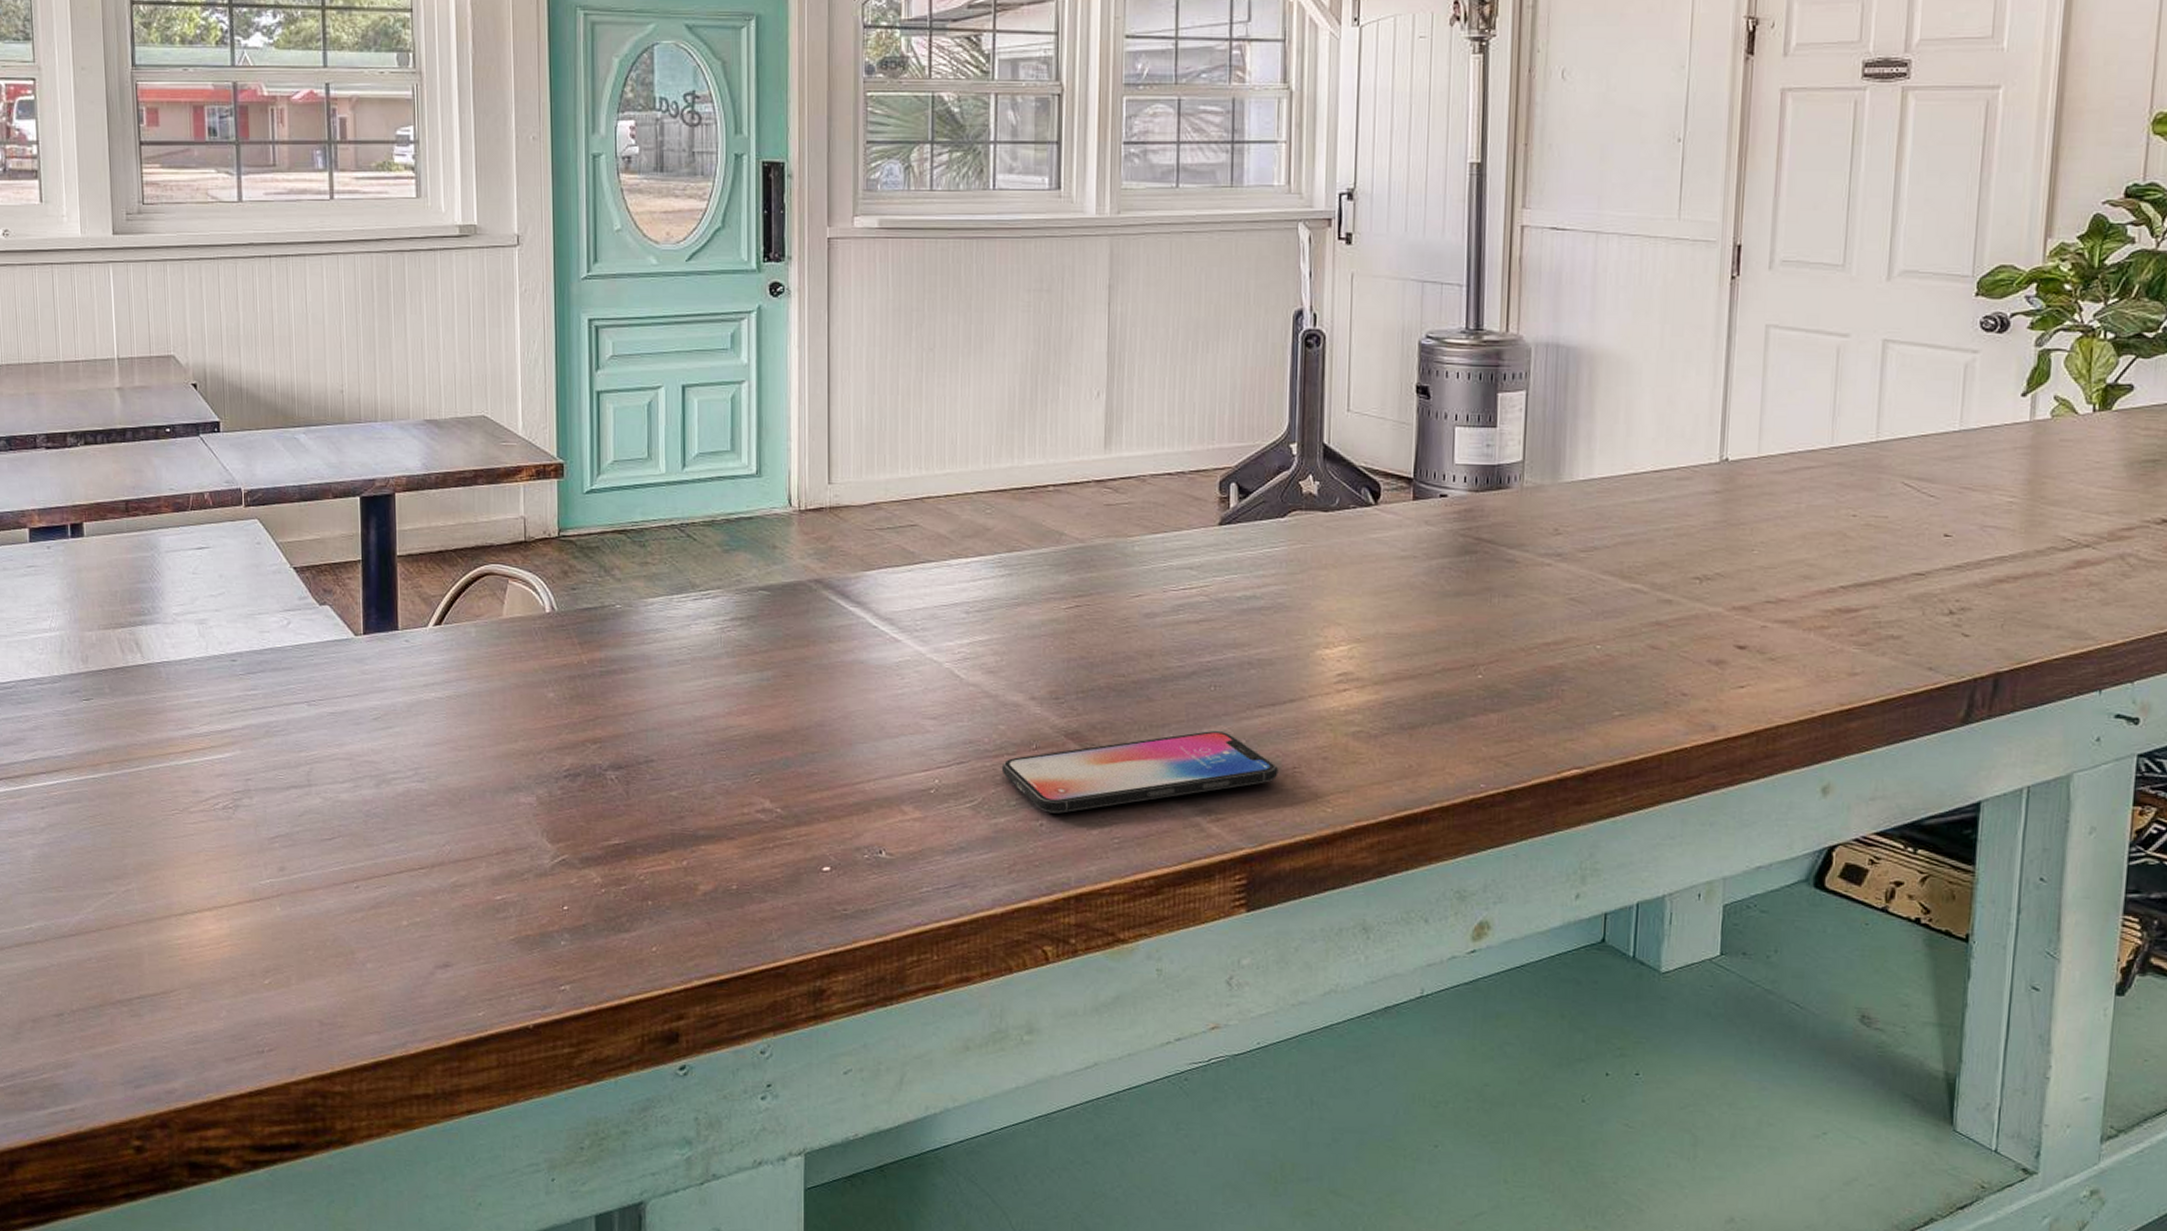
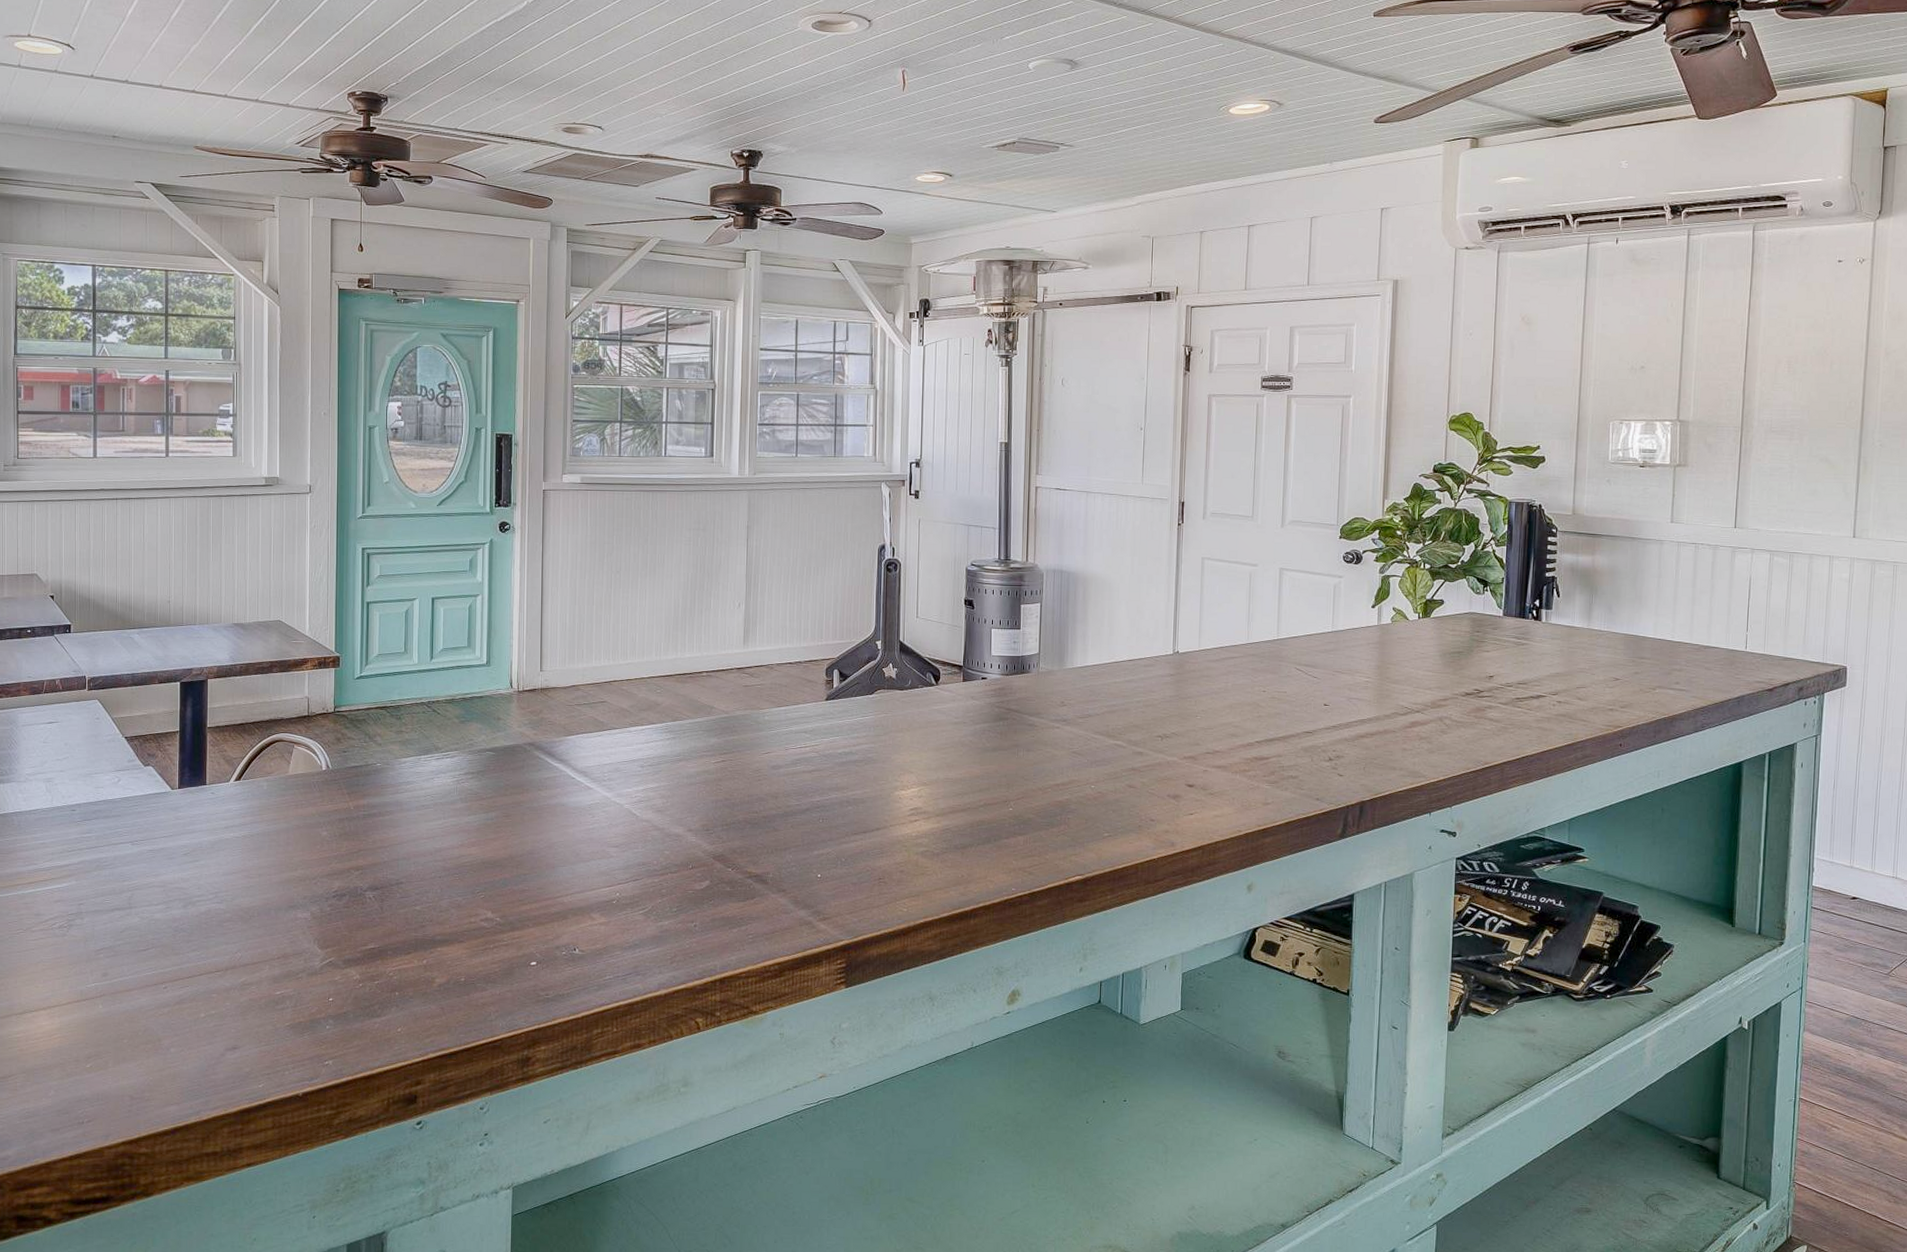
smartphone: present [1001,731,1279,814] -> none [666,852,868,917]

